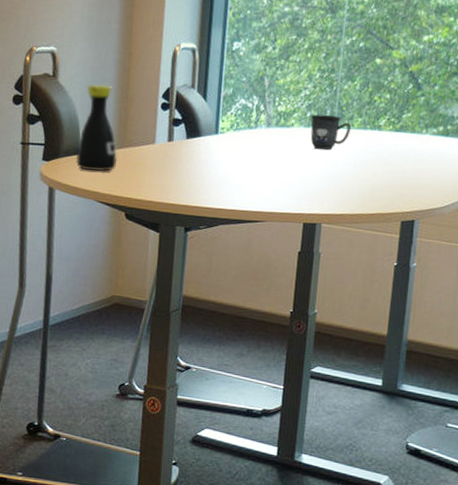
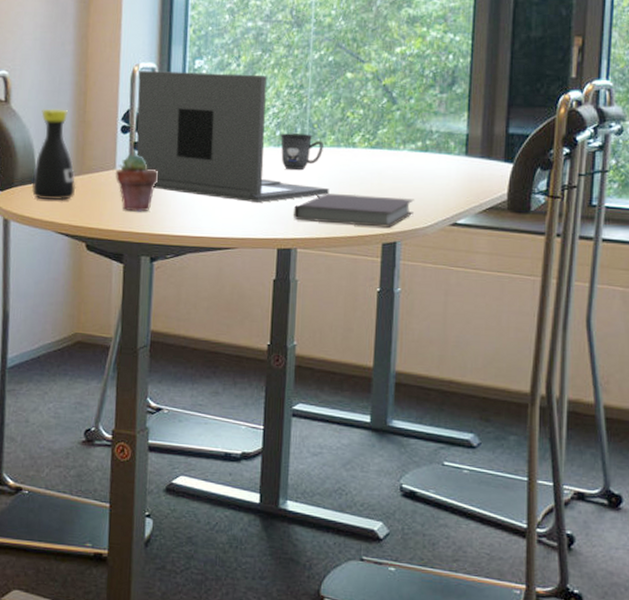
potted succulent: none [154,130,195,185] -> present [115,154,158,212]
laptop: none [175,51,354,179] -> present [136,71,329,203]
notebook: none [320,173,433,207] -> present [294,194,414,228]

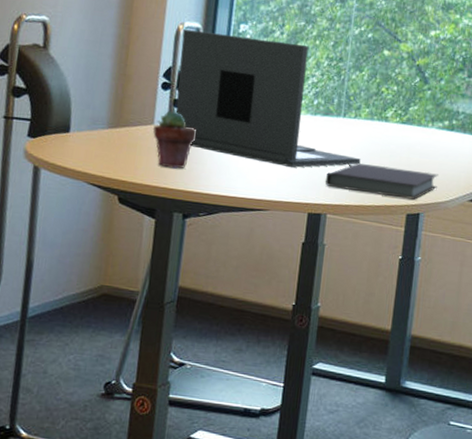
bottle: present [31,108,76,201] -> none [65,58,112,152]
mug: present [279,133,323,171] -> none [317,102,358,140]

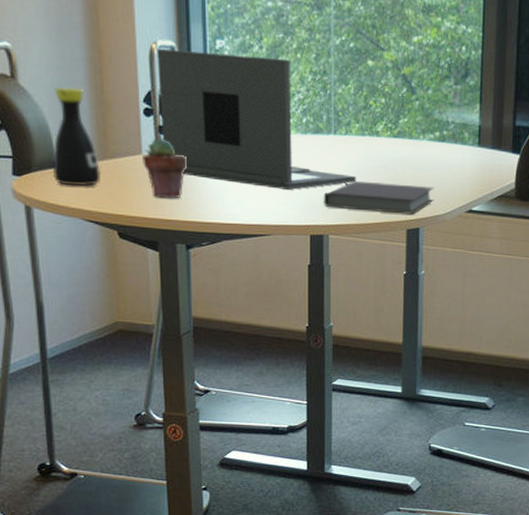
bottle: none [65,58,112,152] -> present [52,86,101,187]

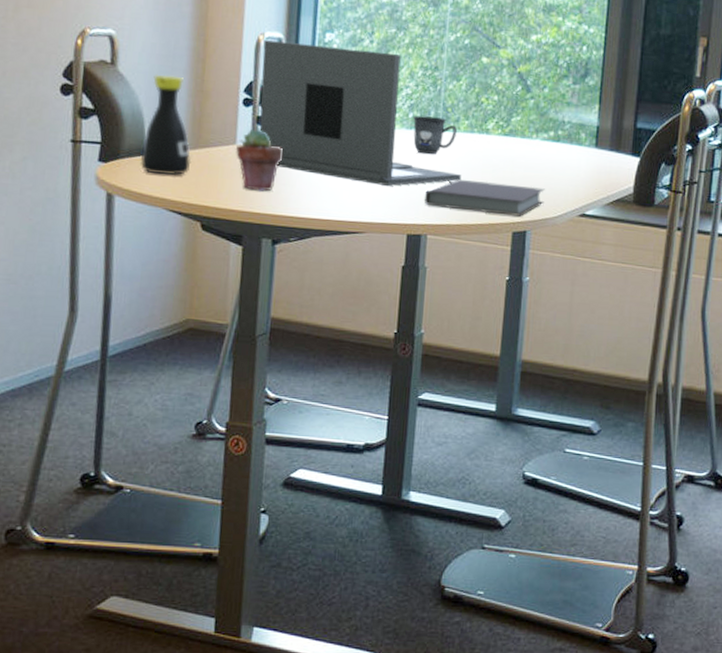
mug: none [306,120,349,158] -> present [412,115,457,155]

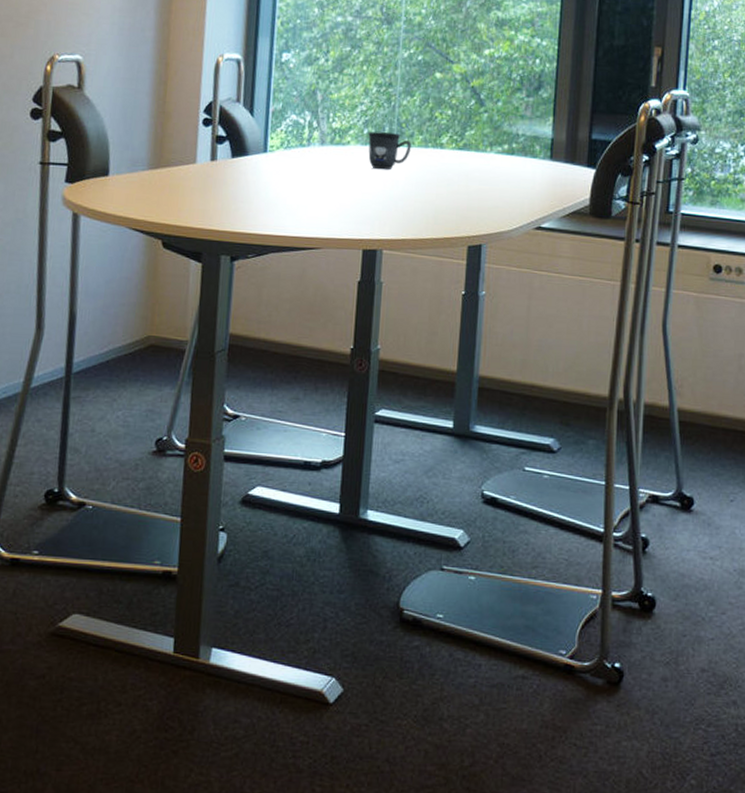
bottle: present [140,74,191,176] -> none [104,97,153,195]
potted succulent: present [235,129,283,191] -> none [195,148,241,209]
laptop: present [259,40,462,186] -> none [218,61,416,202]
notebook: present [425,180,545,217] -> none [380,194,500,230]

